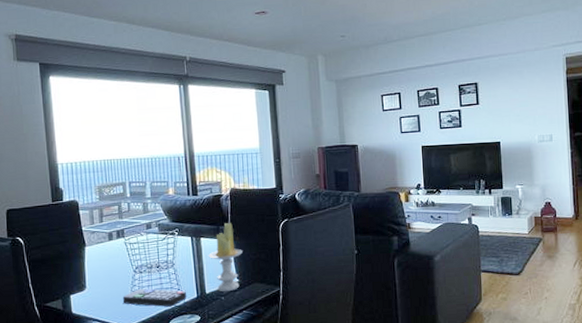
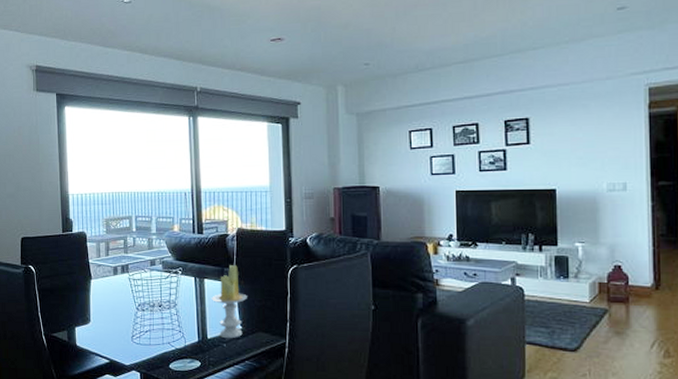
remote control: present [122,289,187,307] -> none [124,327,188,348]

